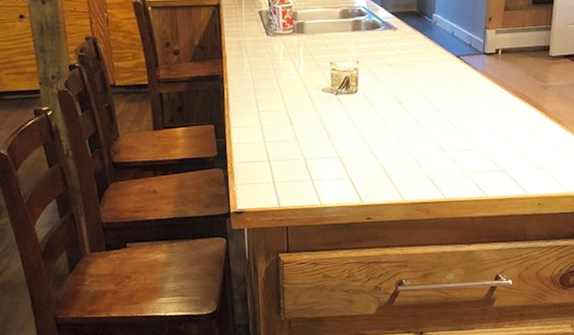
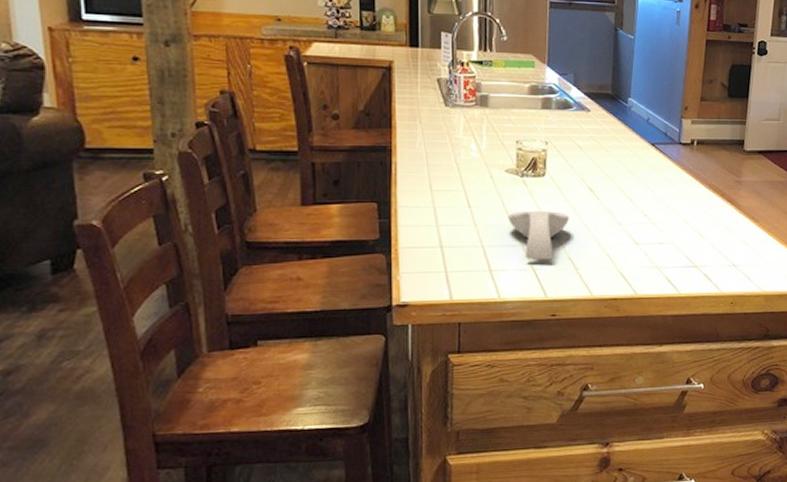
spoon rest: none [325,124,381,170] -> present [508,211,570,260]

